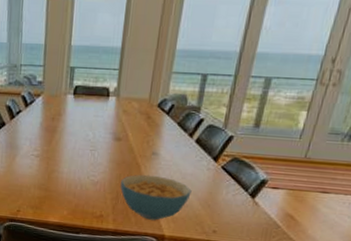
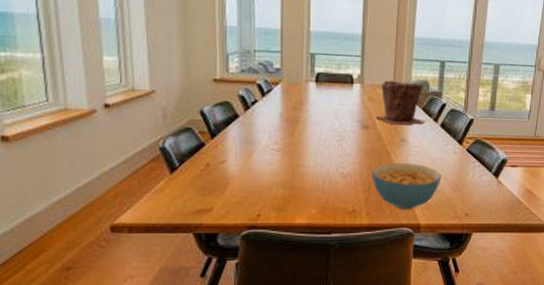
plant pot: none [128,93,181,139] -> present [375,80,426,125]

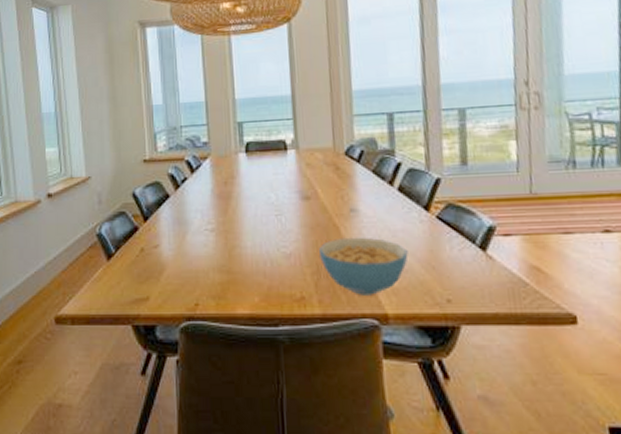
plant pot: present [375,80,426,125] -> none [316,141,379,193]

